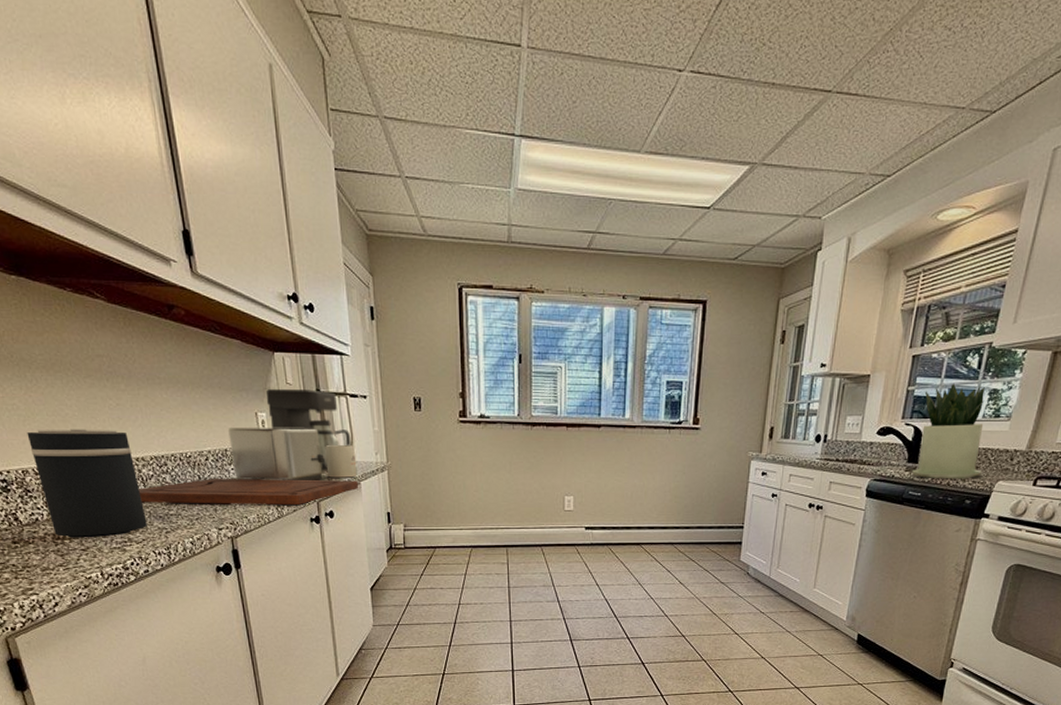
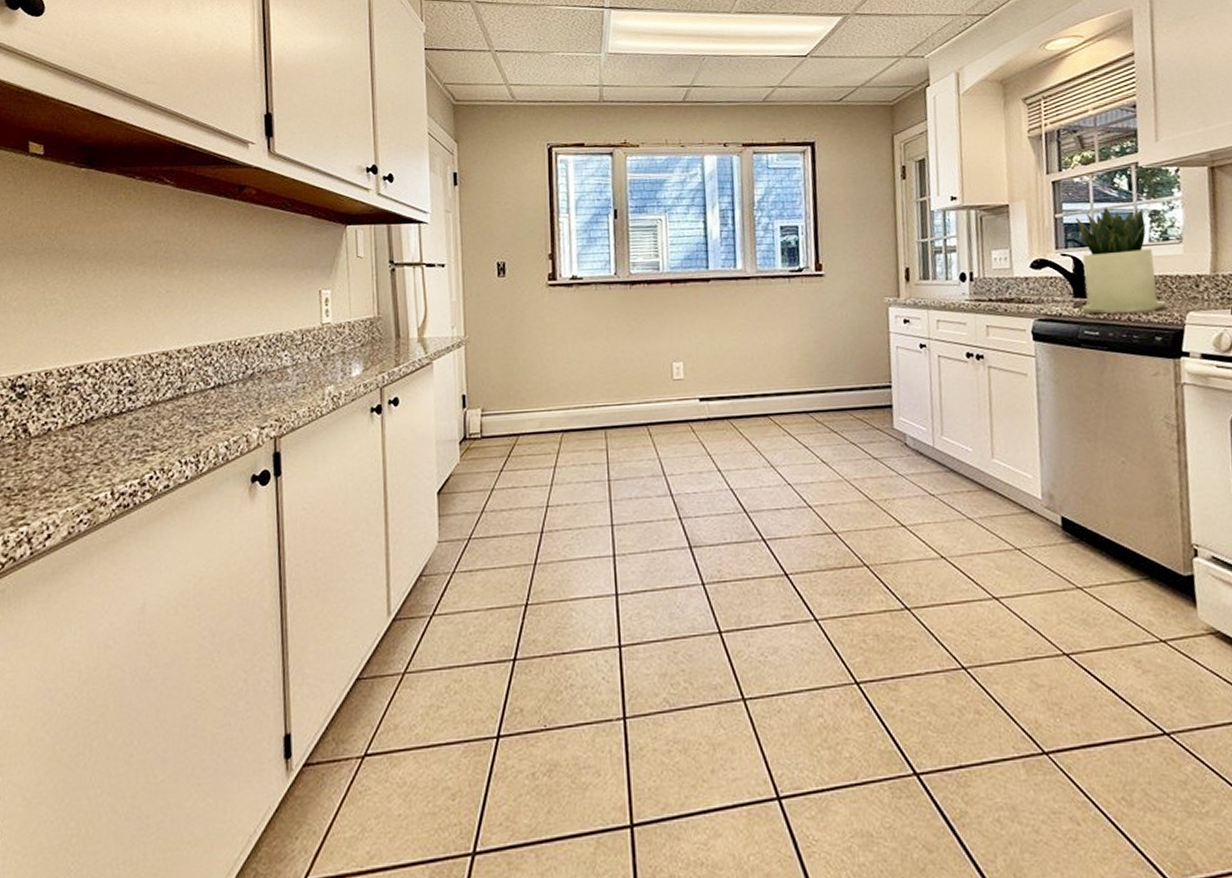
cylinder: present [27,429,147,537] -> none [60,320,178,449]
cutting board: present [138,479,358,506] -> none [174,359,429,402]
toaster: present [227,427,326,482] -> none [285,303,394,368]
coffee maker: present [264,388,352,471] -> none [328,261,425,351]
mug: present [325,445,357,478] -> none [394,320,429,358]

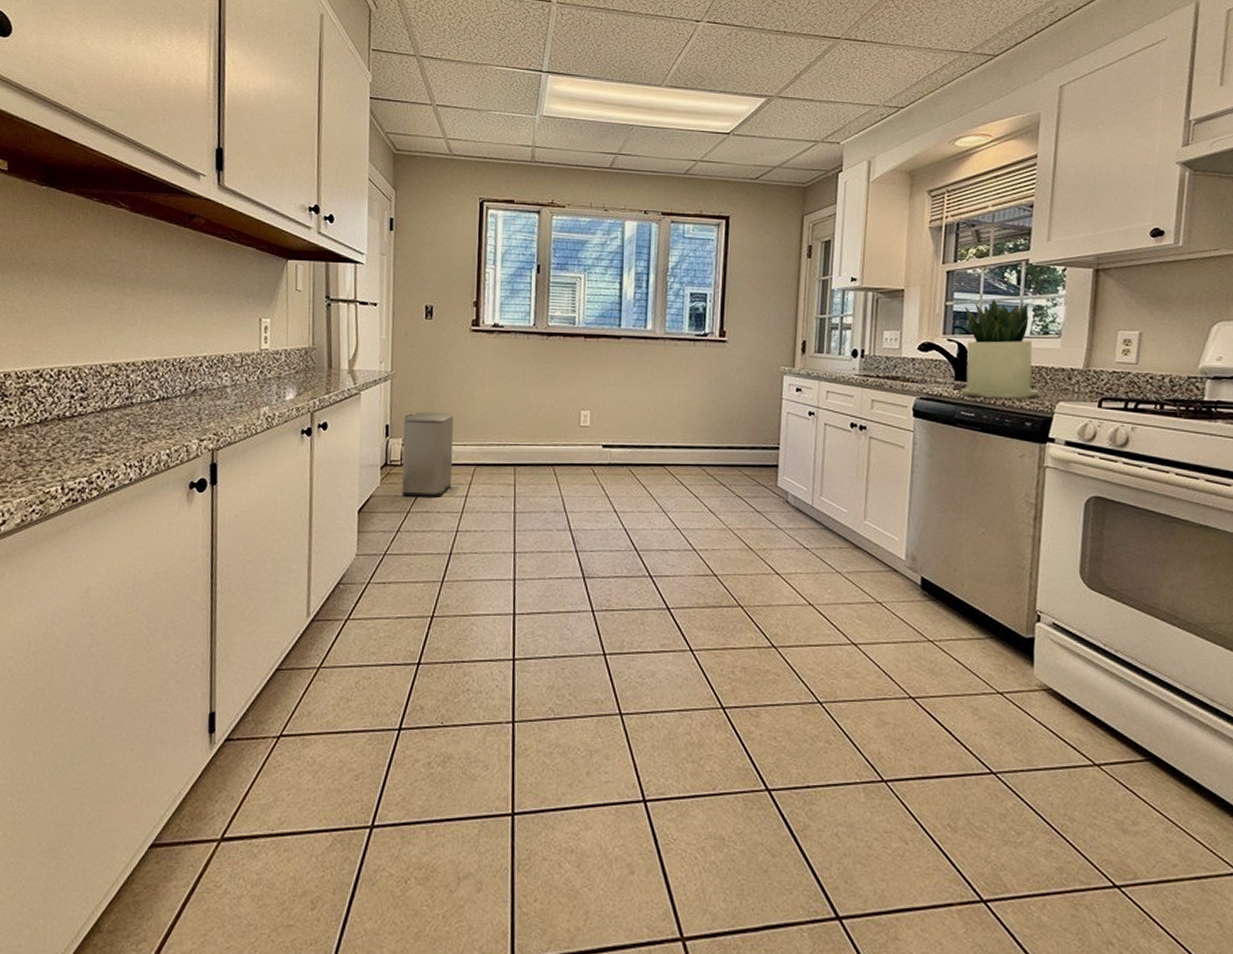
pedal bin: none [481,376,547,473] -> present [402,412,460,499]

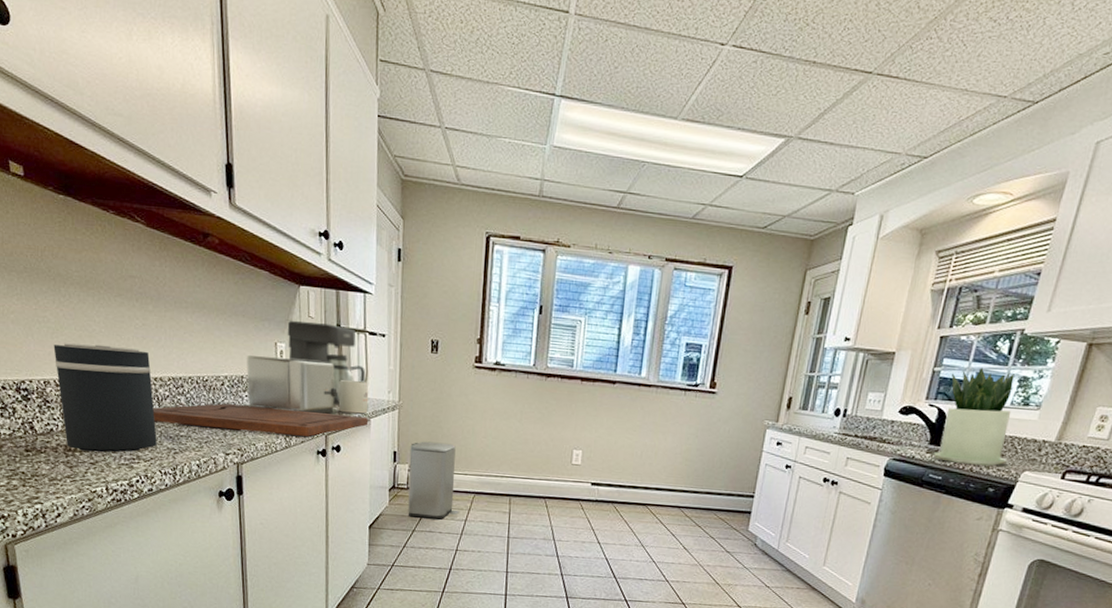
cylinder: none [18,332,125,446] -> present [53,343,157,451]
cutting board: none [122,386,358,416] -> present [153,403,368,437]
toaster: none [227,332,327,390] -> present [246,355,339,415]
coffee maker: none [267,294,356,380] -> present [282,319,366,406]
mug: none [326,353,359,387] -> present [338,380,369,414]

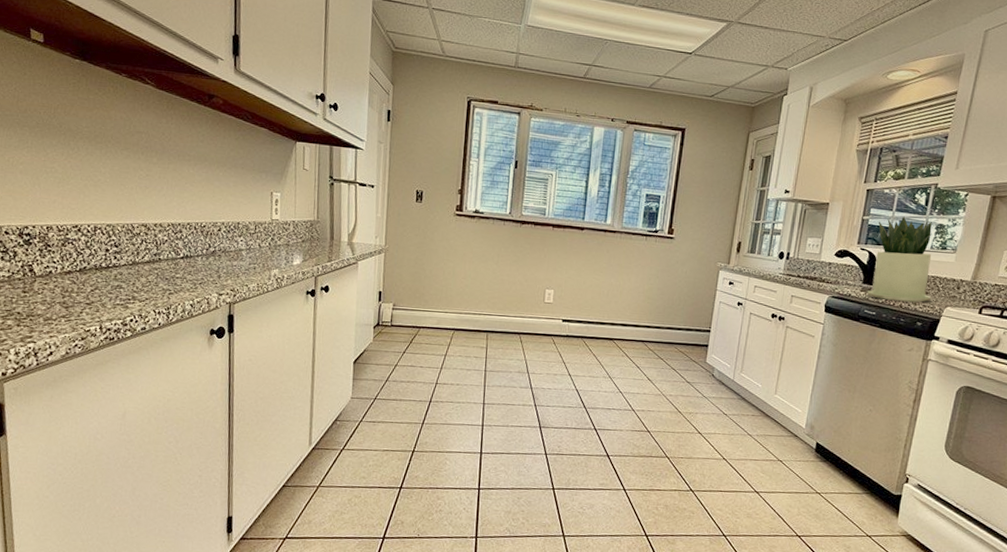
cylinder: present [53,343,157,451] -> none [58,192,154,292]
cutting board: present [153,403,368,437] -> none [150,247,356,279]
toaster: present [246,355,339,415] -> none [242,203,329,258]
coffee maker: present [282,319,366,406] -> none [277,171,355,250]
mug: present [338,380,369,414] -> none [328,226,357,257]
pedal bin: present [408,441,460,520] -> none [391,282,441,355]

